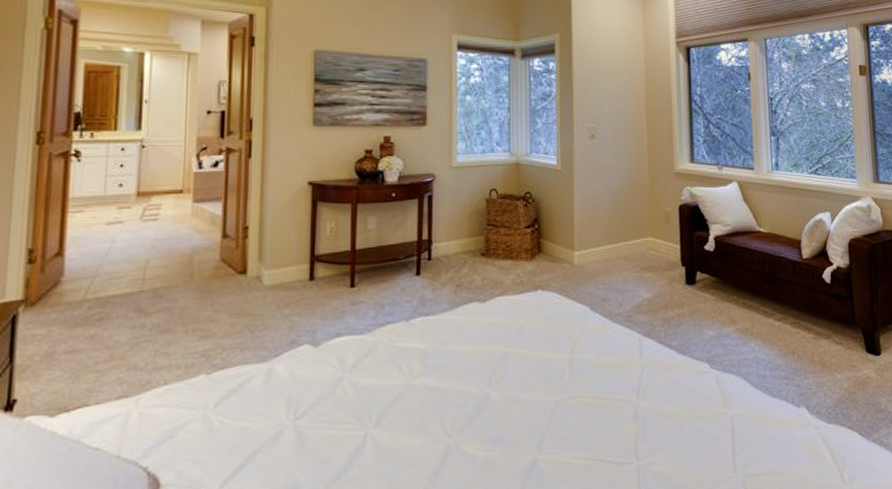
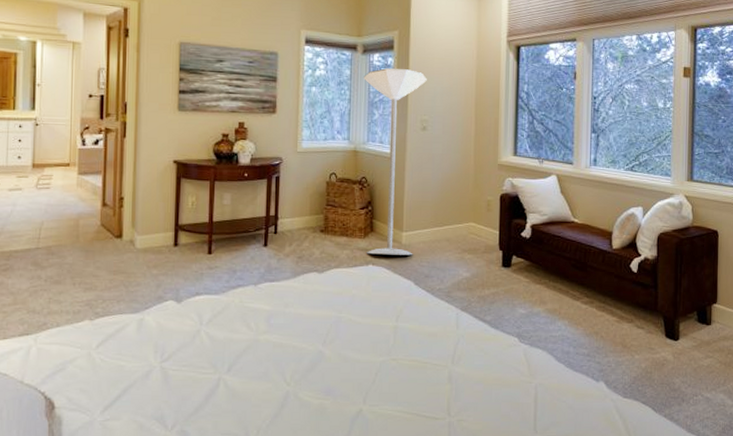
floor lamp: none [523,74,593,278] -> present [364,68,427,256]

